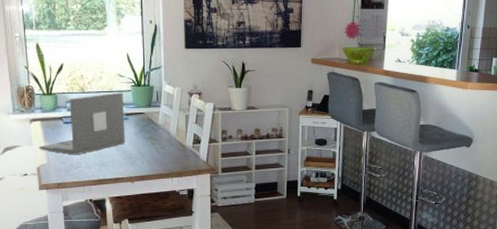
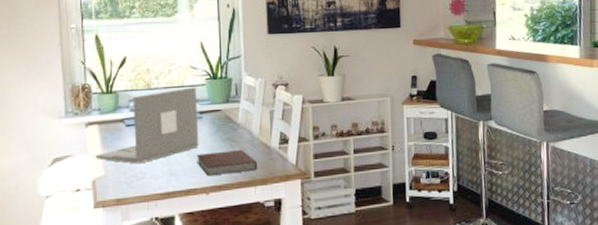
notebook: none [123,147,175,168] -> present [197,150,258,177]

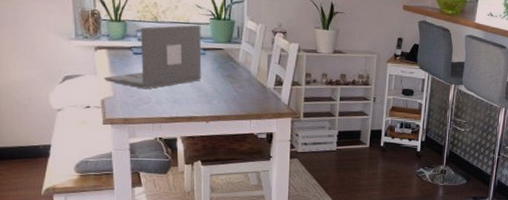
notebook: present [197,150,258,177] -> none [199,86,254,107]

